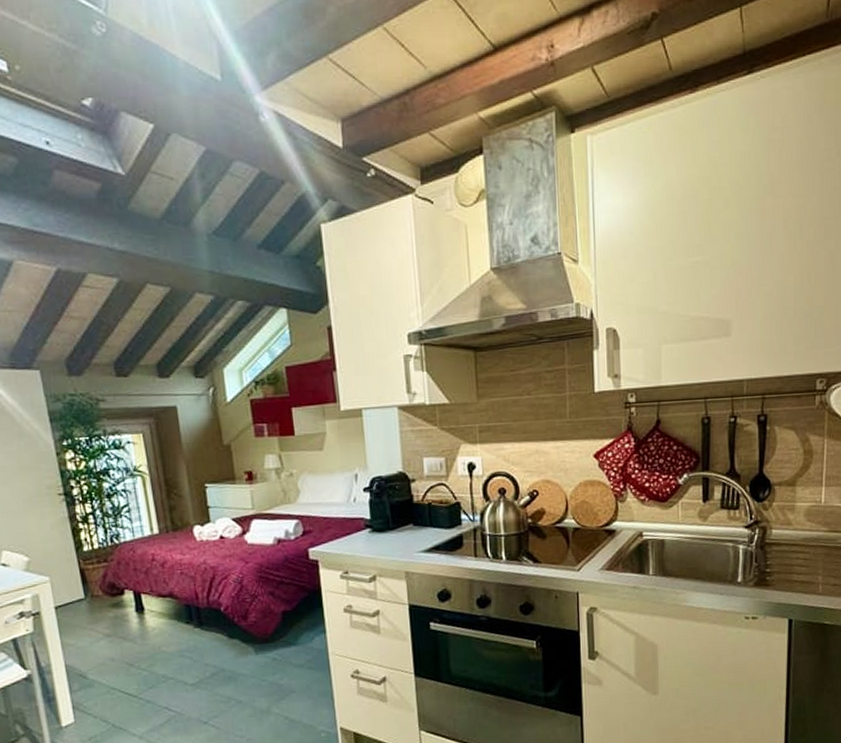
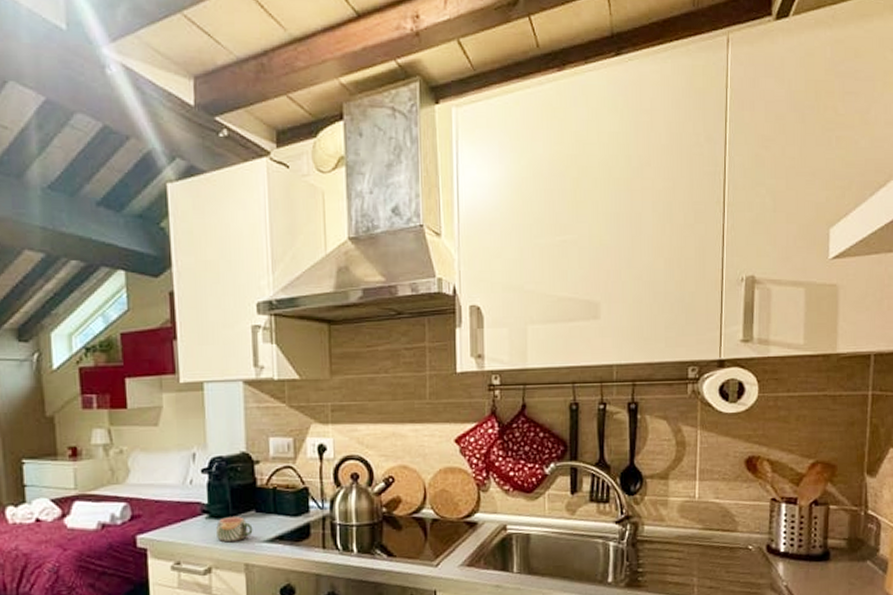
mug: none [379,530,412,552] -> present [216,517,253,541]

